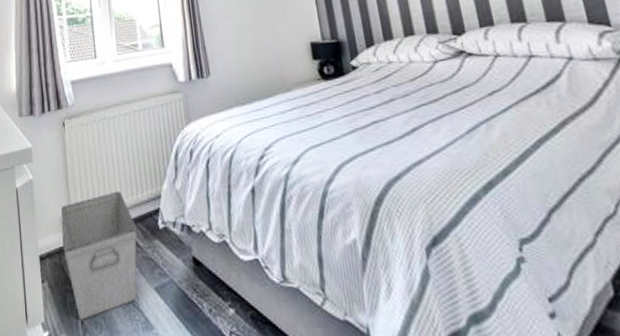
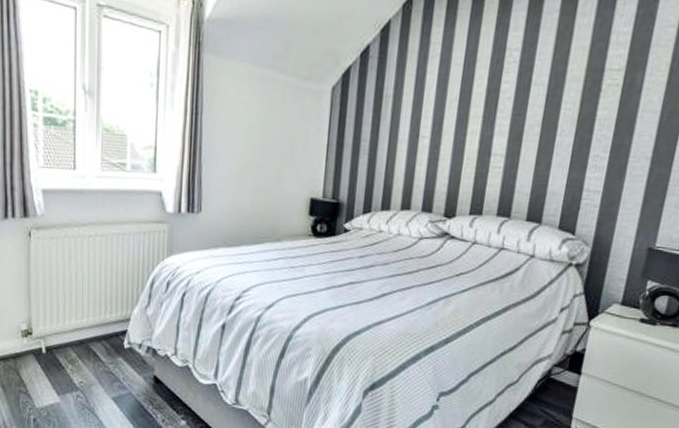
storage bin: present [61,191,137,320] -> none [19,308,101,417]

